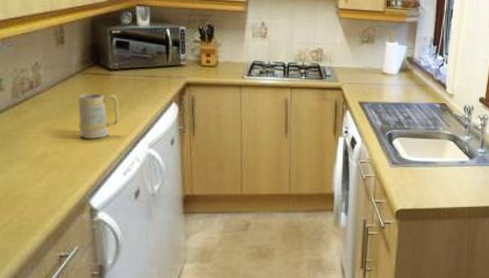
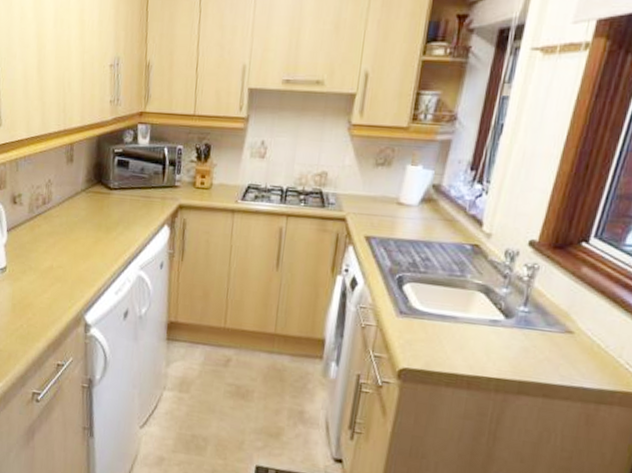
mug: present [78,93,120,139] -> none [80,211,116,257]

